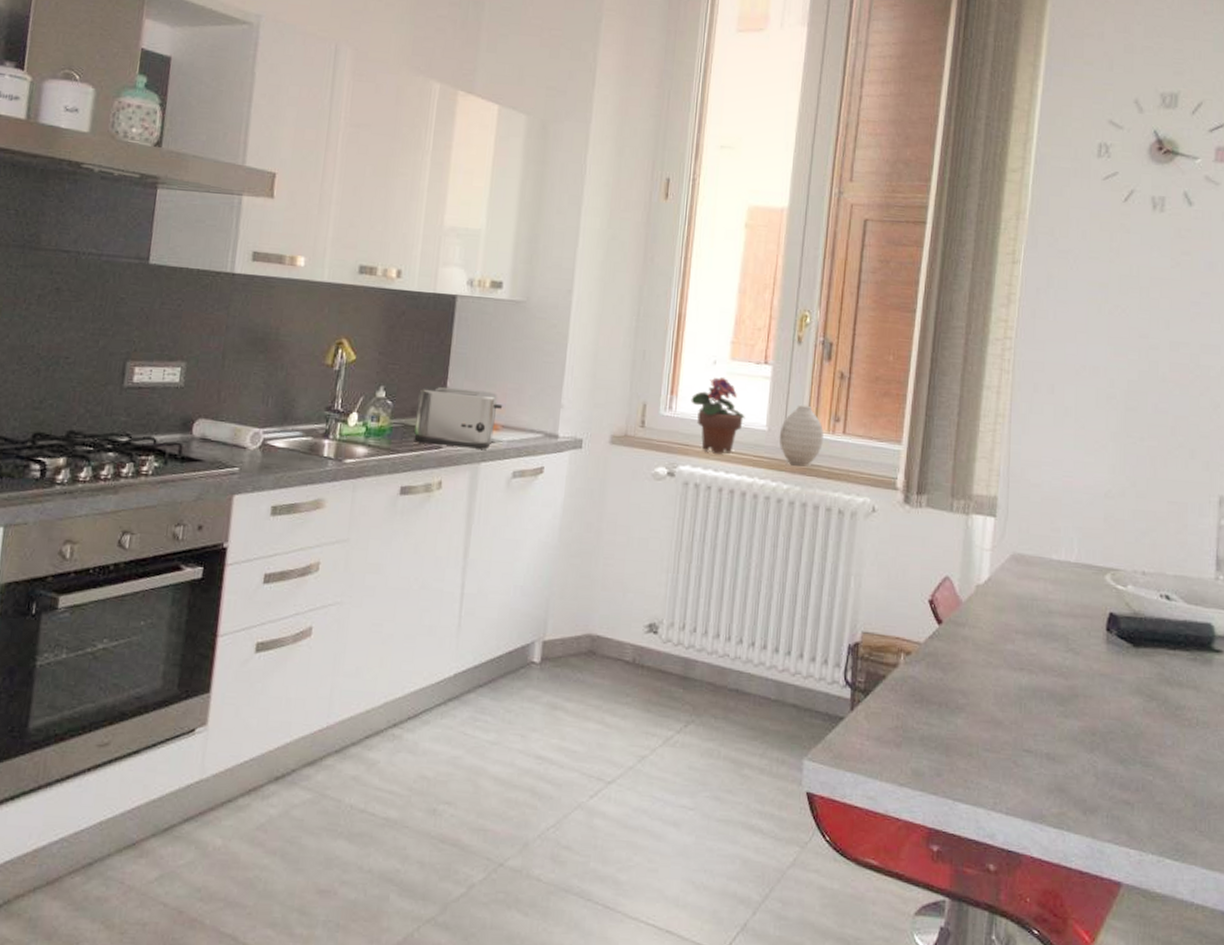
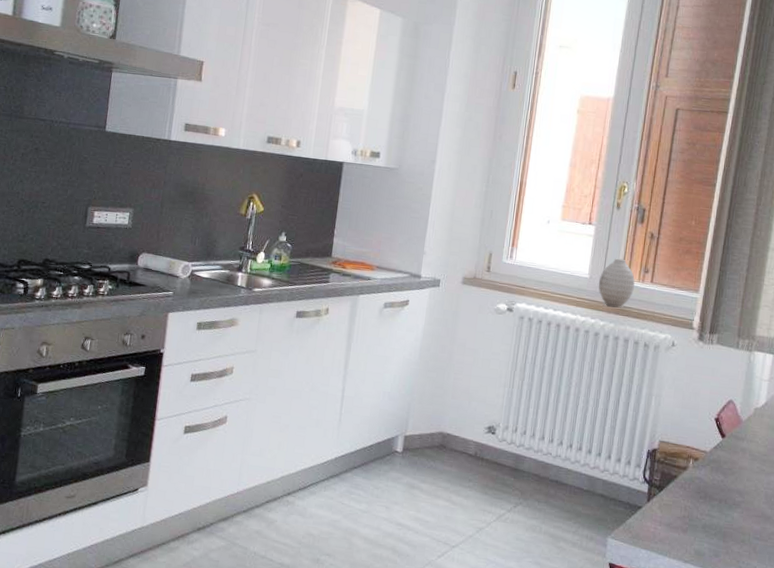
toaster: present [414,385,503,451] -> none [308,233,378,286]
potted flower: present [691,377,745,454] -> none [528,234,571,295]

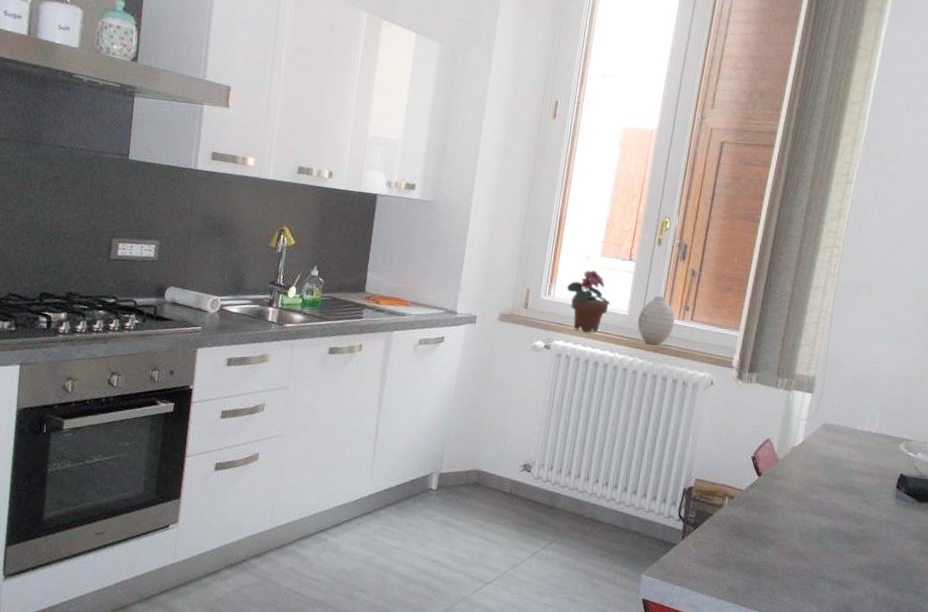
potted flower: none [528,234,571,295] -> present [566,270,611,333]

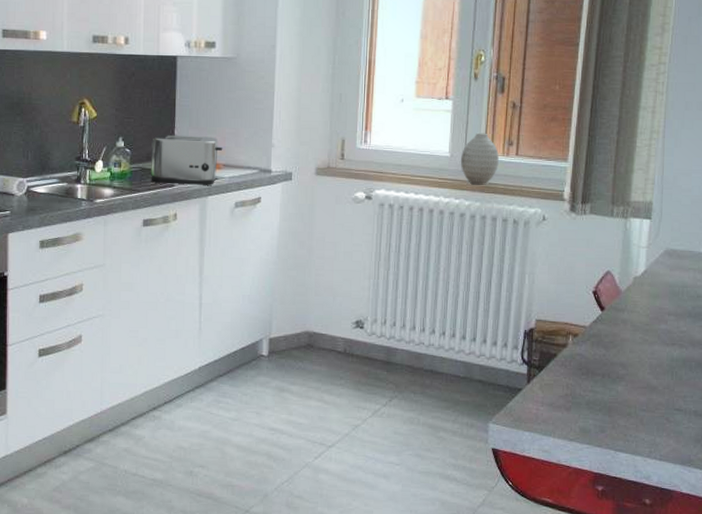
toaster: none [340,267,413,322] -> present [151,134,223,186]
potted flower: present [566,270,611,333] -> none [383,113,430,178]

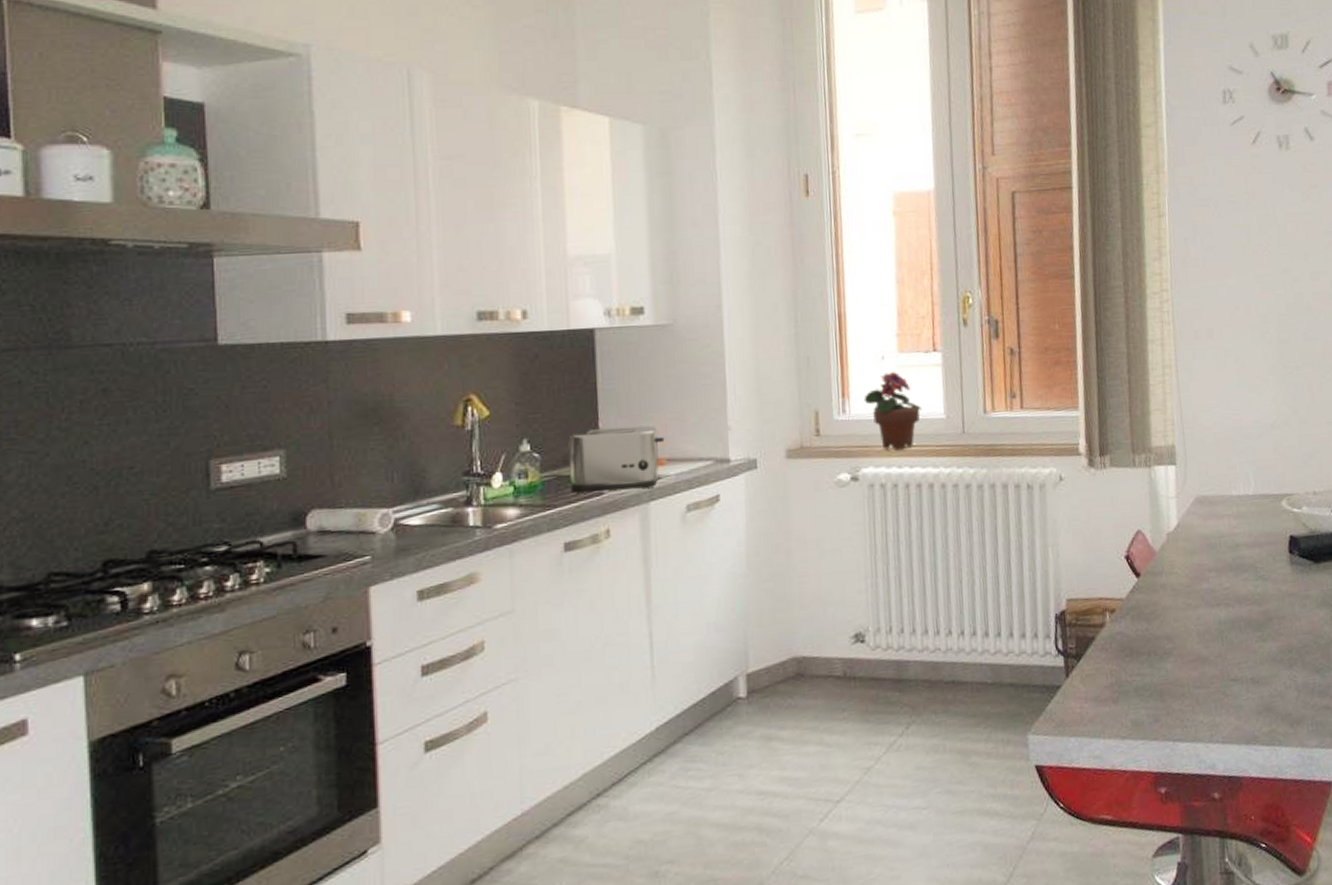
potted flower: none [383,113,430,178] -> present [864,372,922,449]
vase: present [460,132,499,185] -> none [958,386,1003,449]

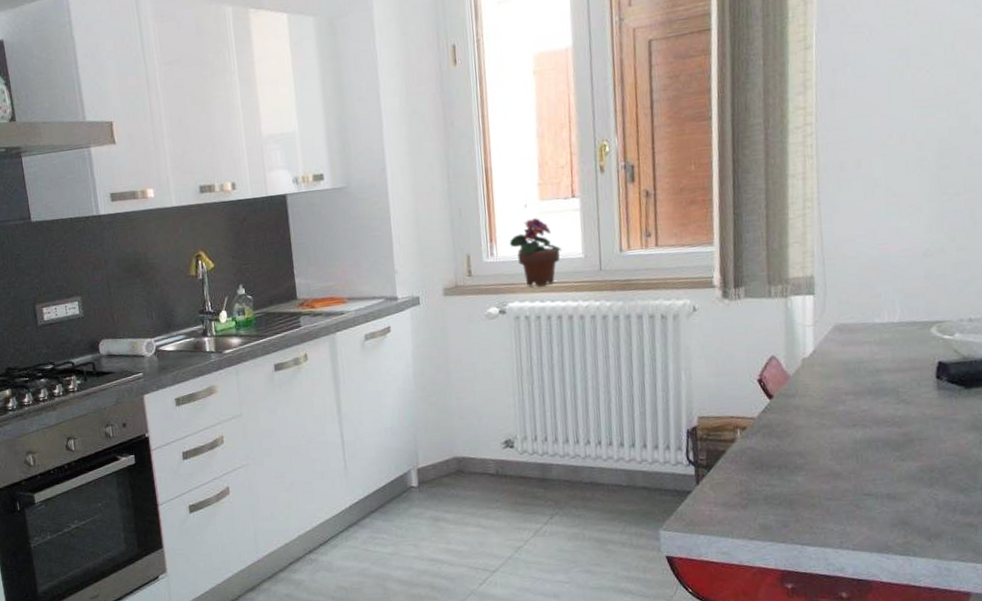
toaster: present [568,425,665,494] -> none [272,271,345,327]

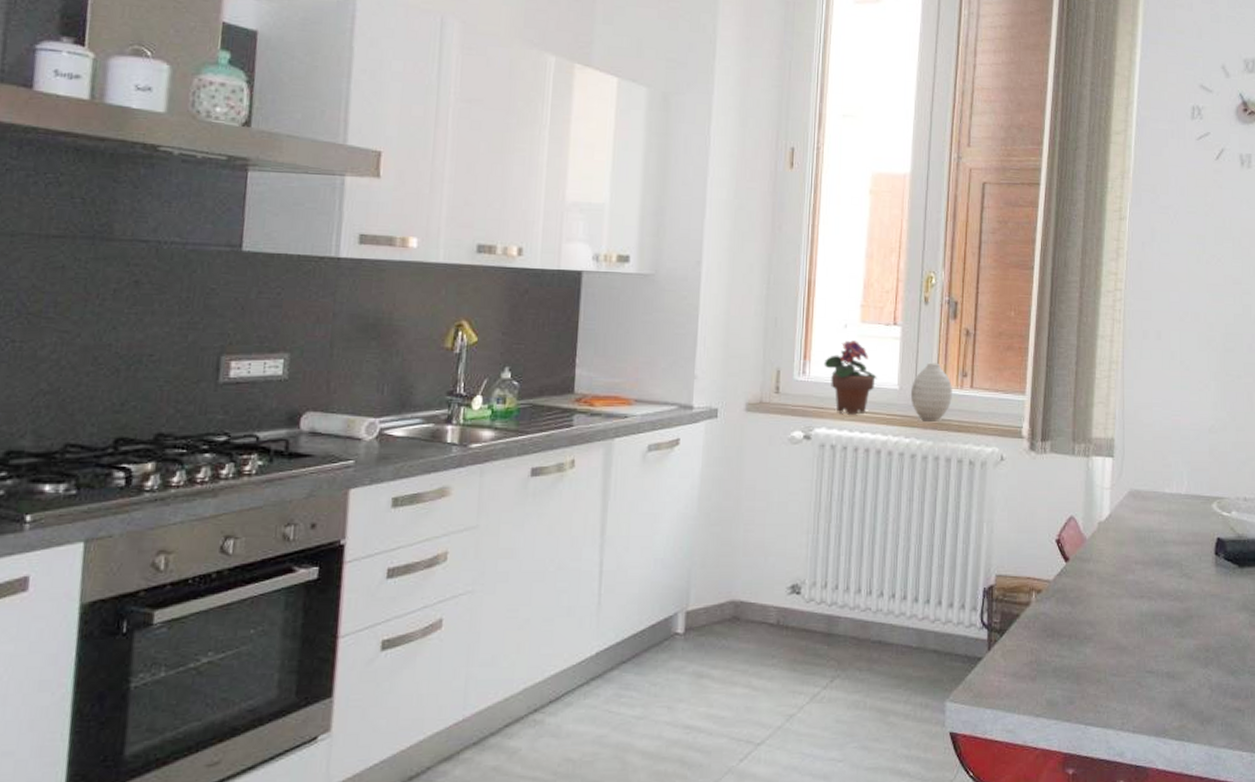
vase: none [595,227,638,284] -> present [910,362,952,422]

